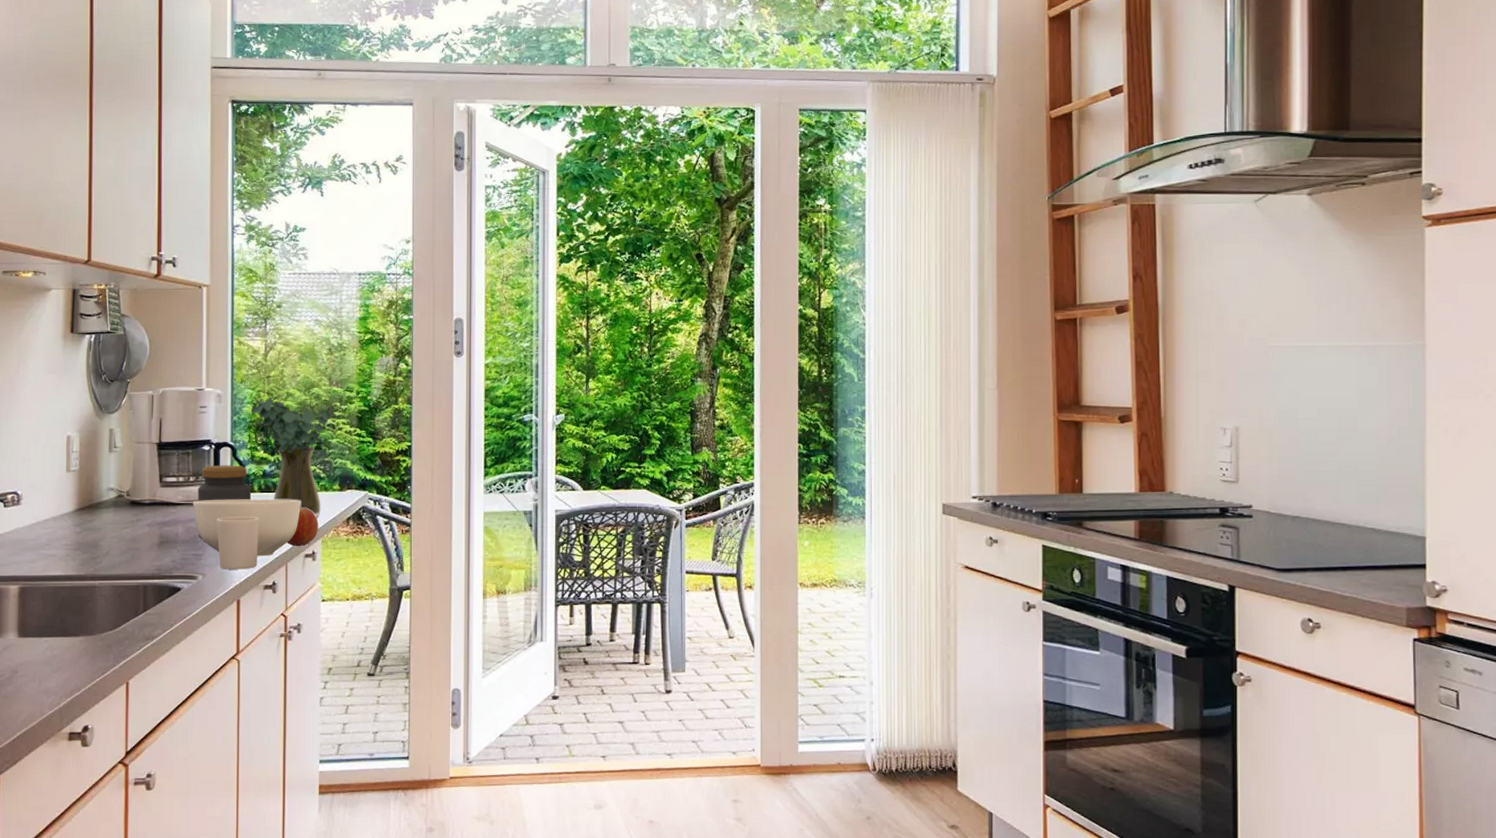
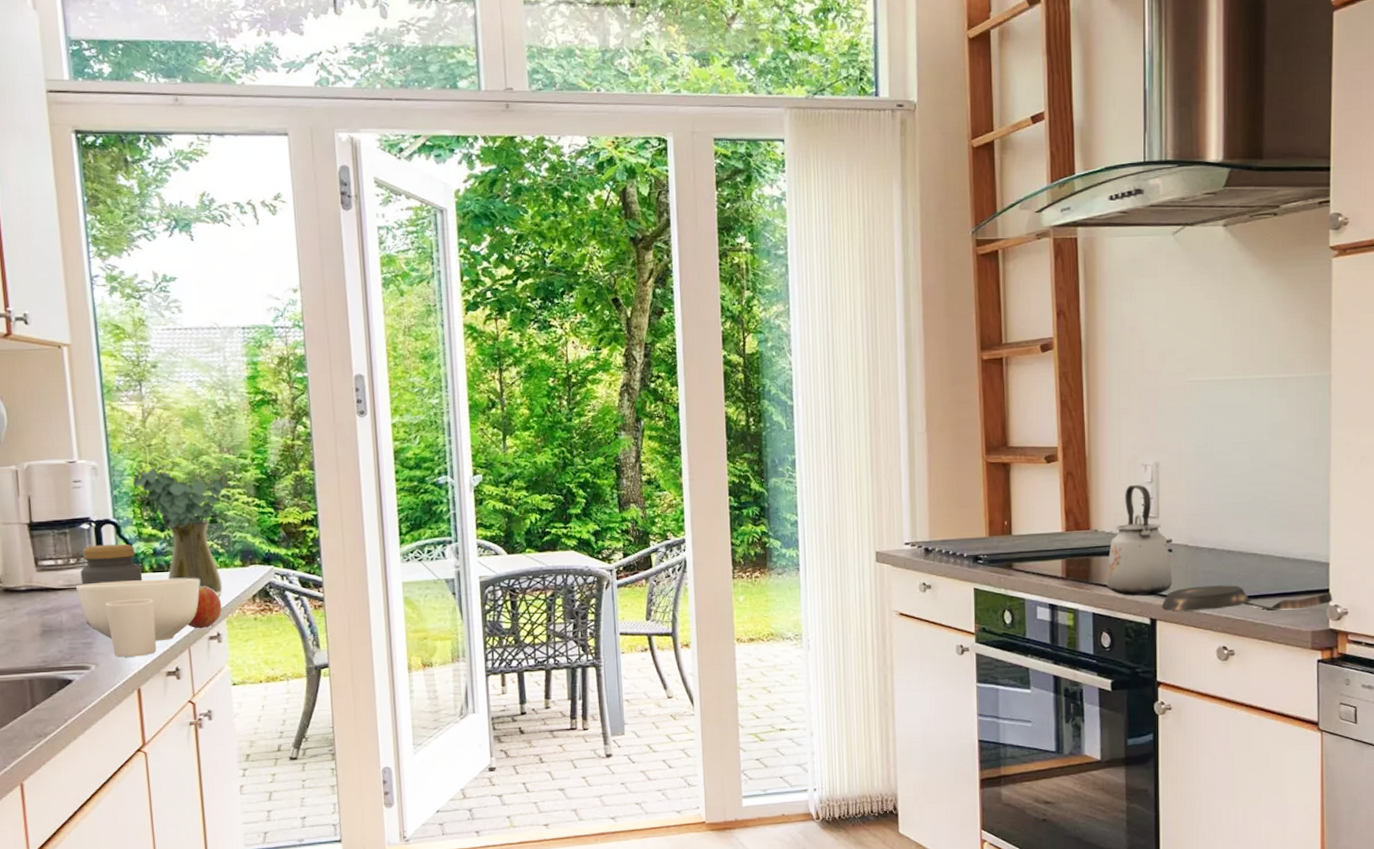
kettle: none [1182,447,1253,561] -> present [1107,484,1173,596]
frying pan: none [1241,554,1430,584] -> present [1162,585,1333,611]

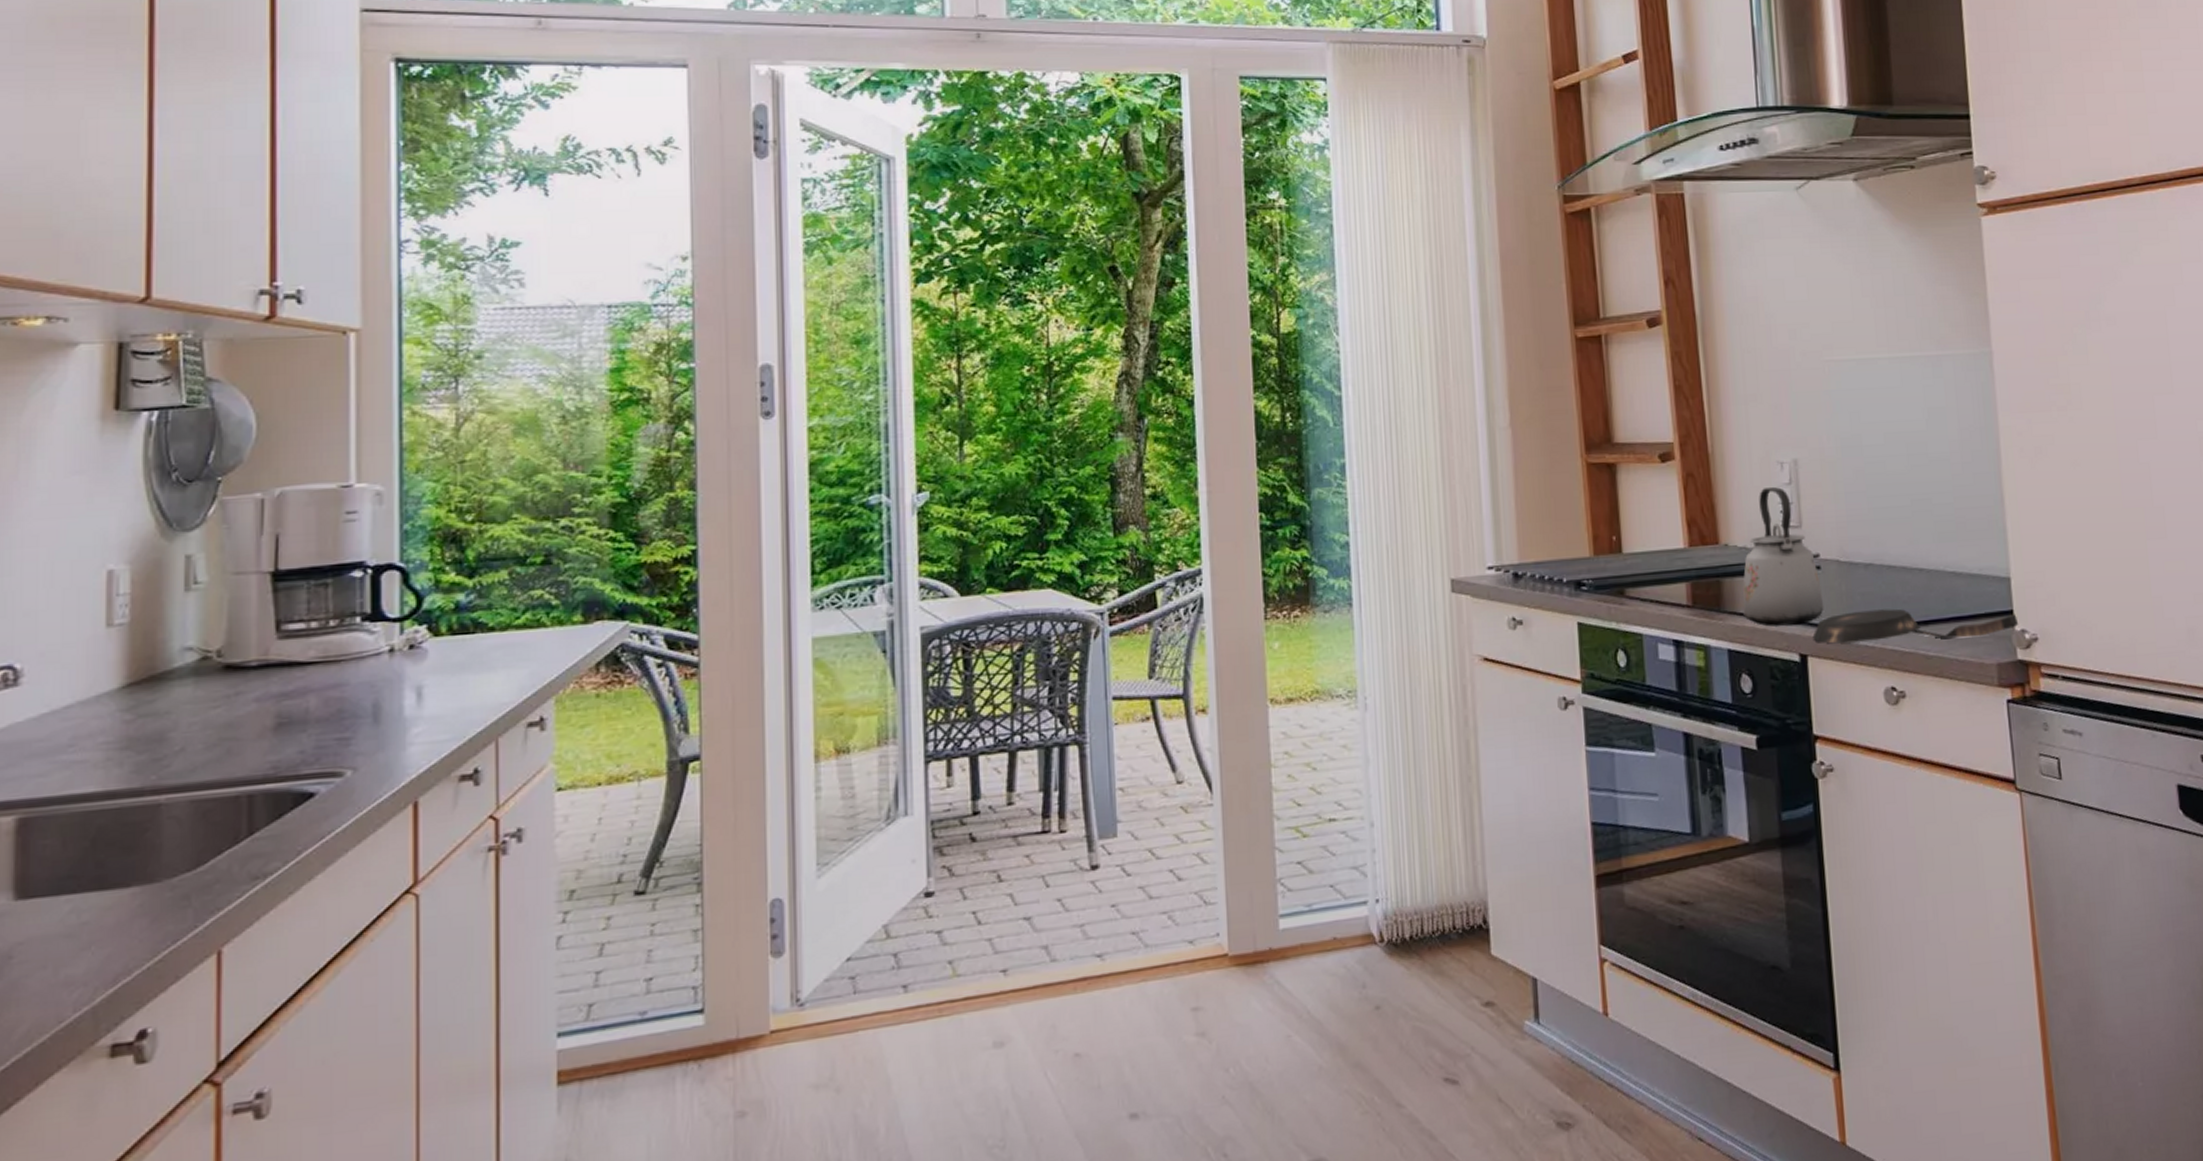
bowl: present [75,578,200,642] -> none [334,641,521,733]
jar: present [80,543,143,627] -> none [343,596,436,715]
mug: present [105,598,157,657] -> none [376,672,449,757]
vase: present [132,461,227,598] -> none [432,483,571,669]
fruit: present [187,586,222,629] -> none [496,652,550,713]

